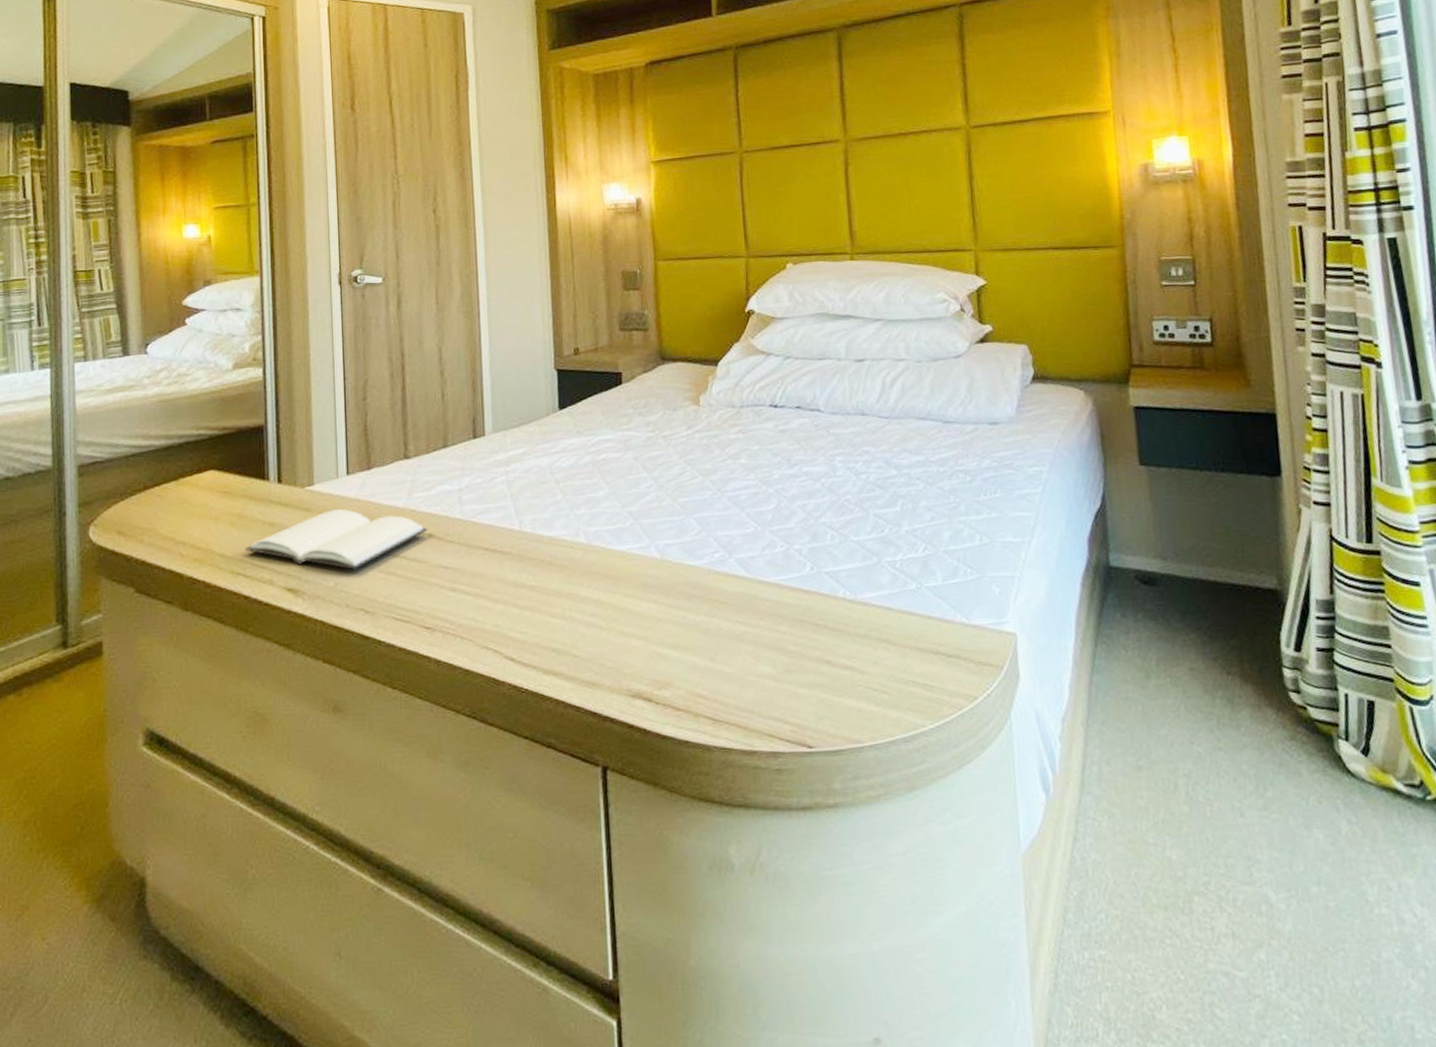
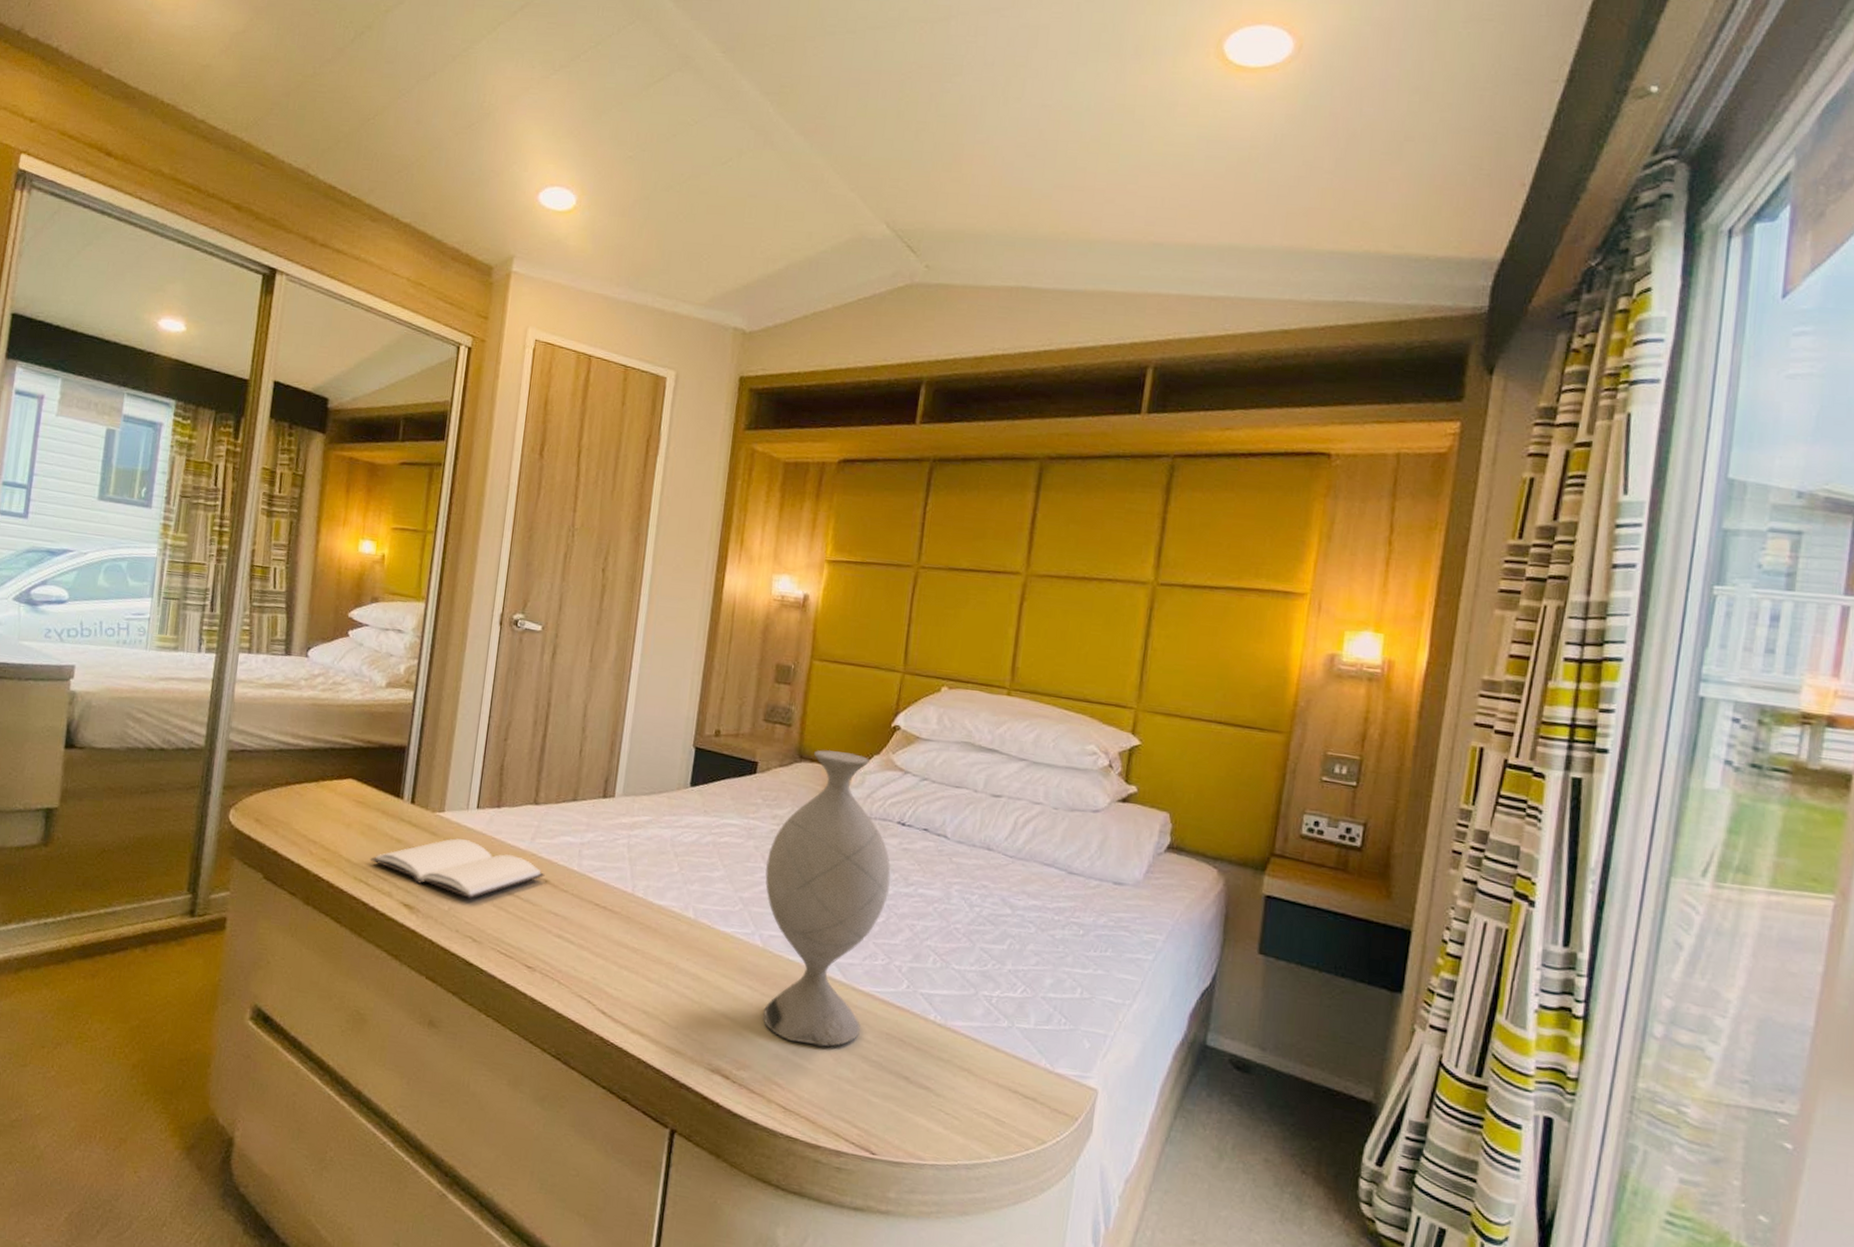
decorative vase: none [648,346,775,649] -> present [763,750,891,1047]

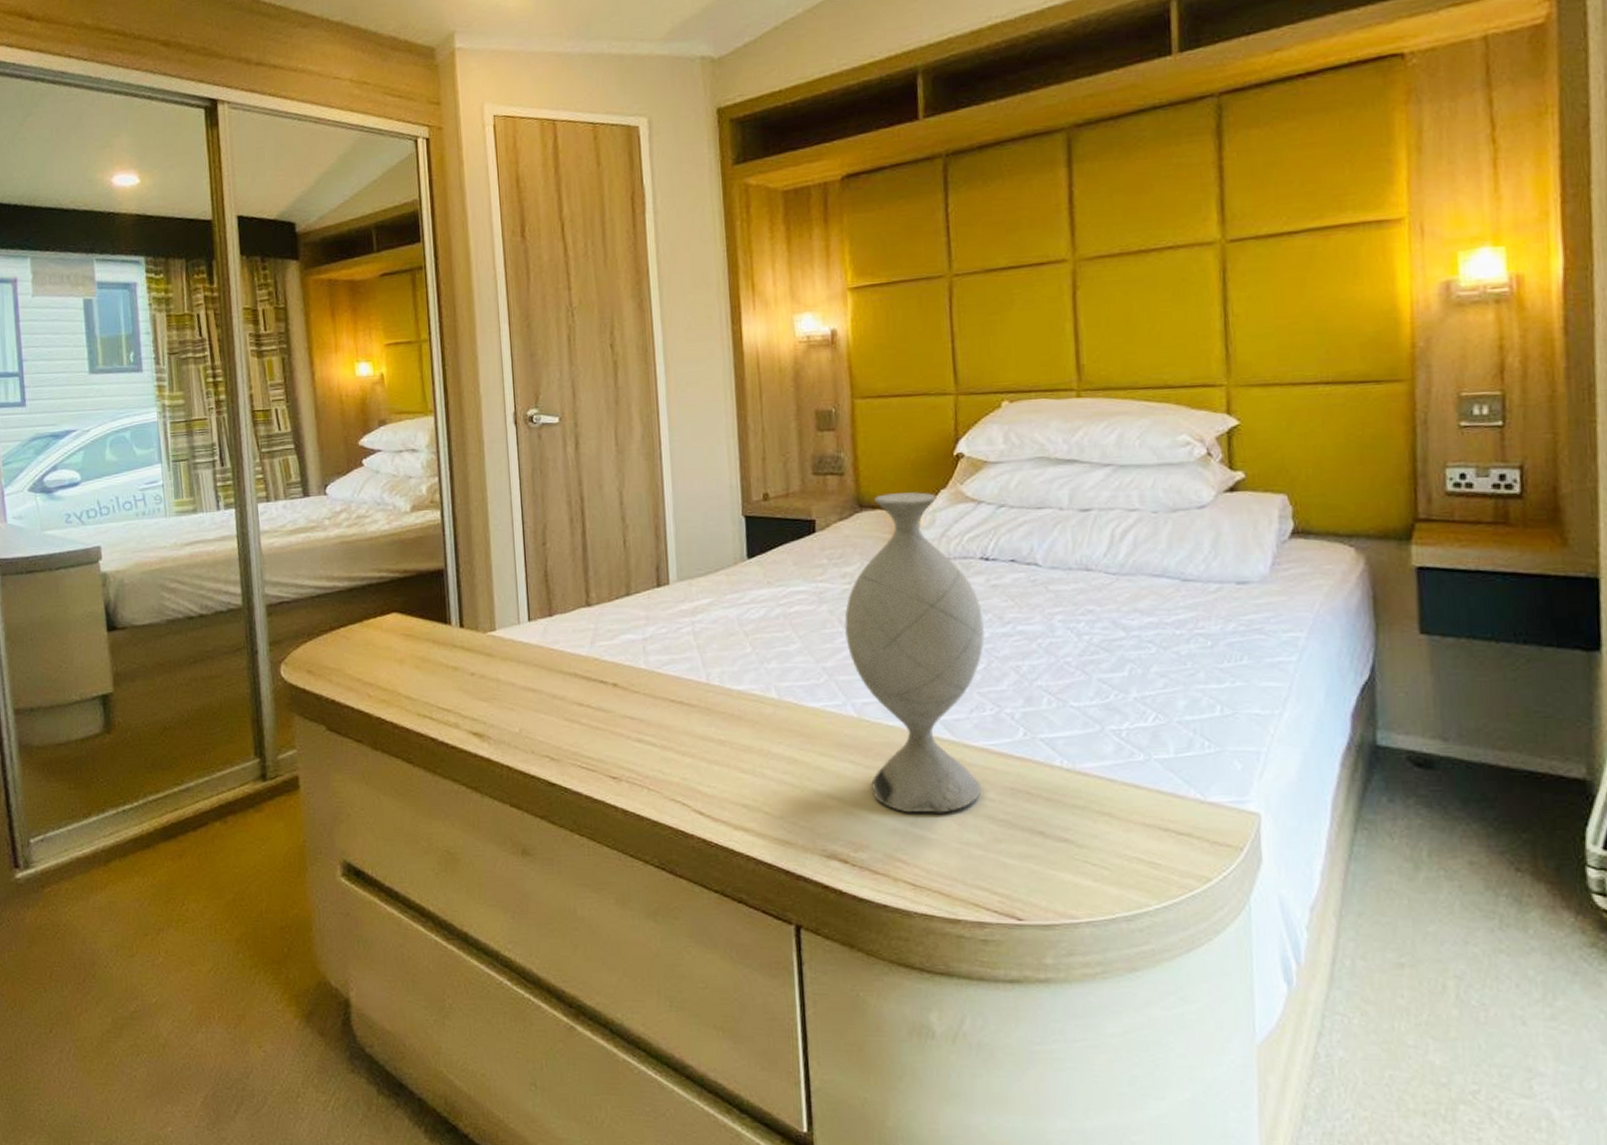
book: present [370,838,545,899] -> none [429,656,612,716]

